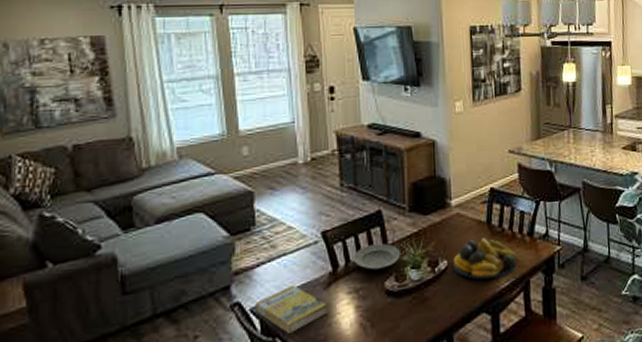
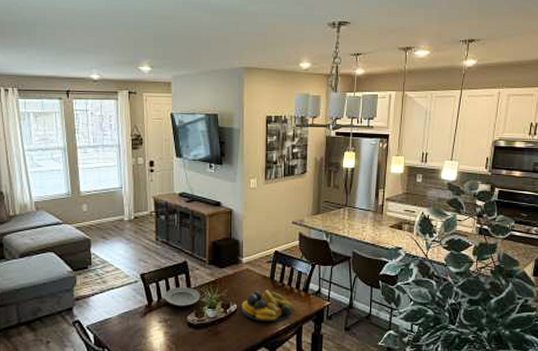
book: present [255,285,327,334] -> none [90,311,143,347]

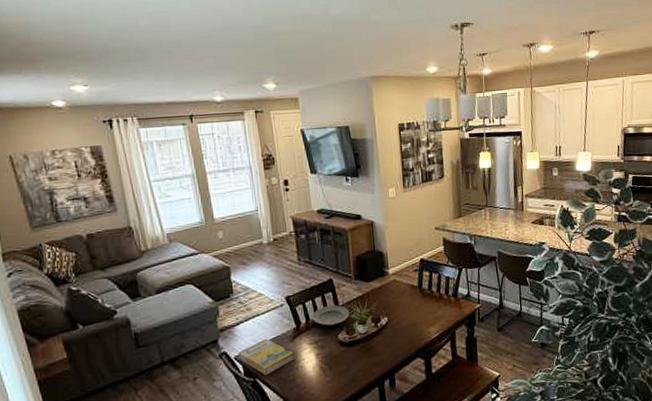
book: none [90,311,143,347] -> present [238,338,294,375]
fruit bowl: present [241,290,292,322] -> none [392,299,444,332]

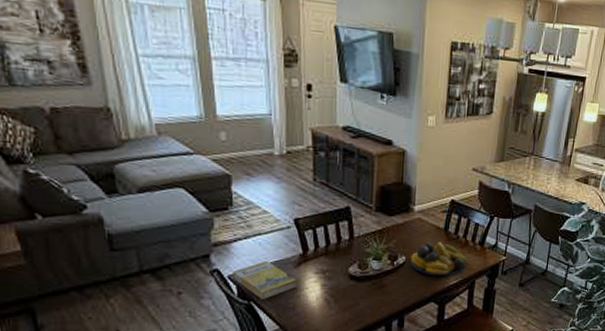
plate: present [312,305,350,326] -> none [322,235,365,257]
fruit bowl: none [392,299,444,332] -> present [410,242,466,276]

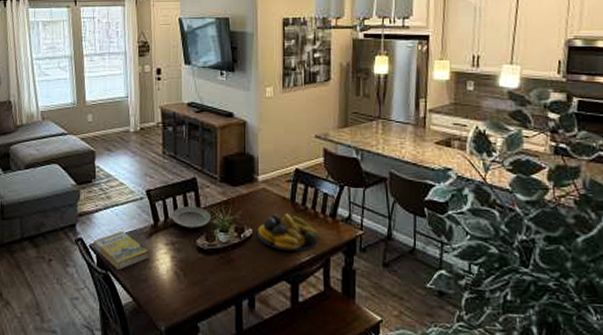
plate: none [322,235,365,257] -> present [171,206,212,229]

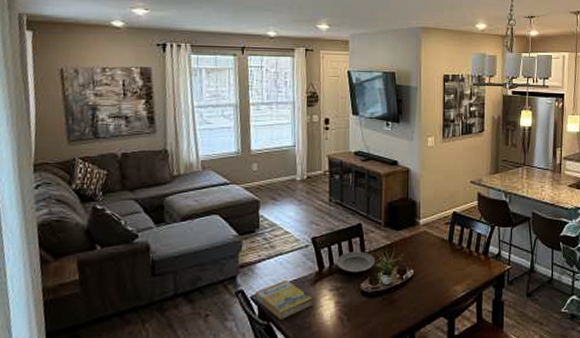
fruit bowl: present [258,213,317,252] -> none [418,253,472,288]

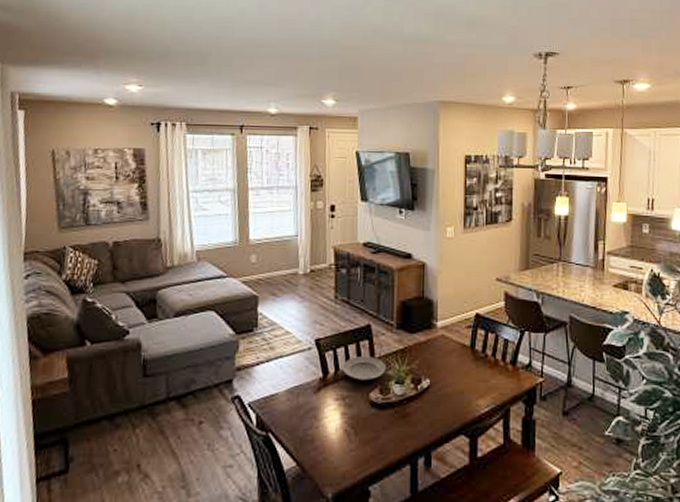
book: present [255,279,312,319] -> none [253,385,316,430]

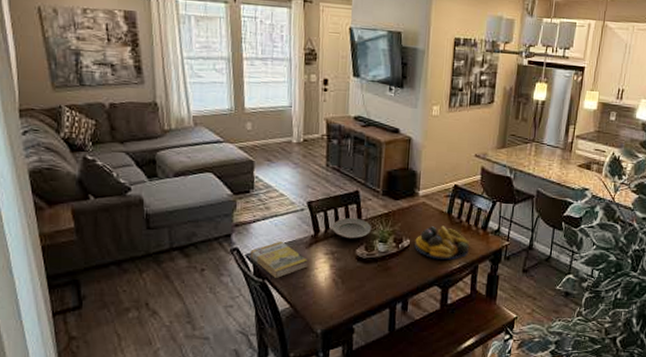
book: none [253,385,316,430] -> present [250,241,307,278]
fruit bowl: none [435,361,497,402] -> present [414,225,469,260]

